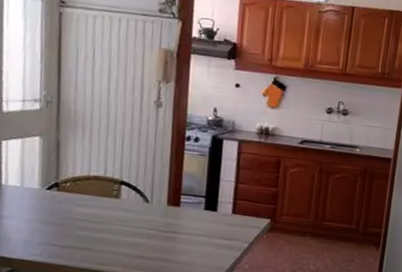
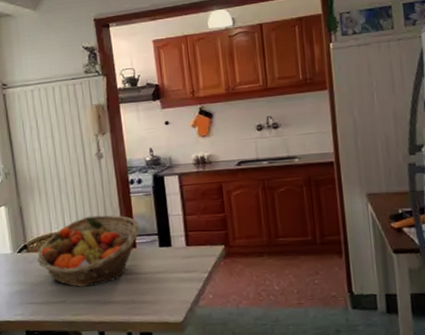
fruit basket: none [67,165,188,238] -> present [37,214,140,288]

